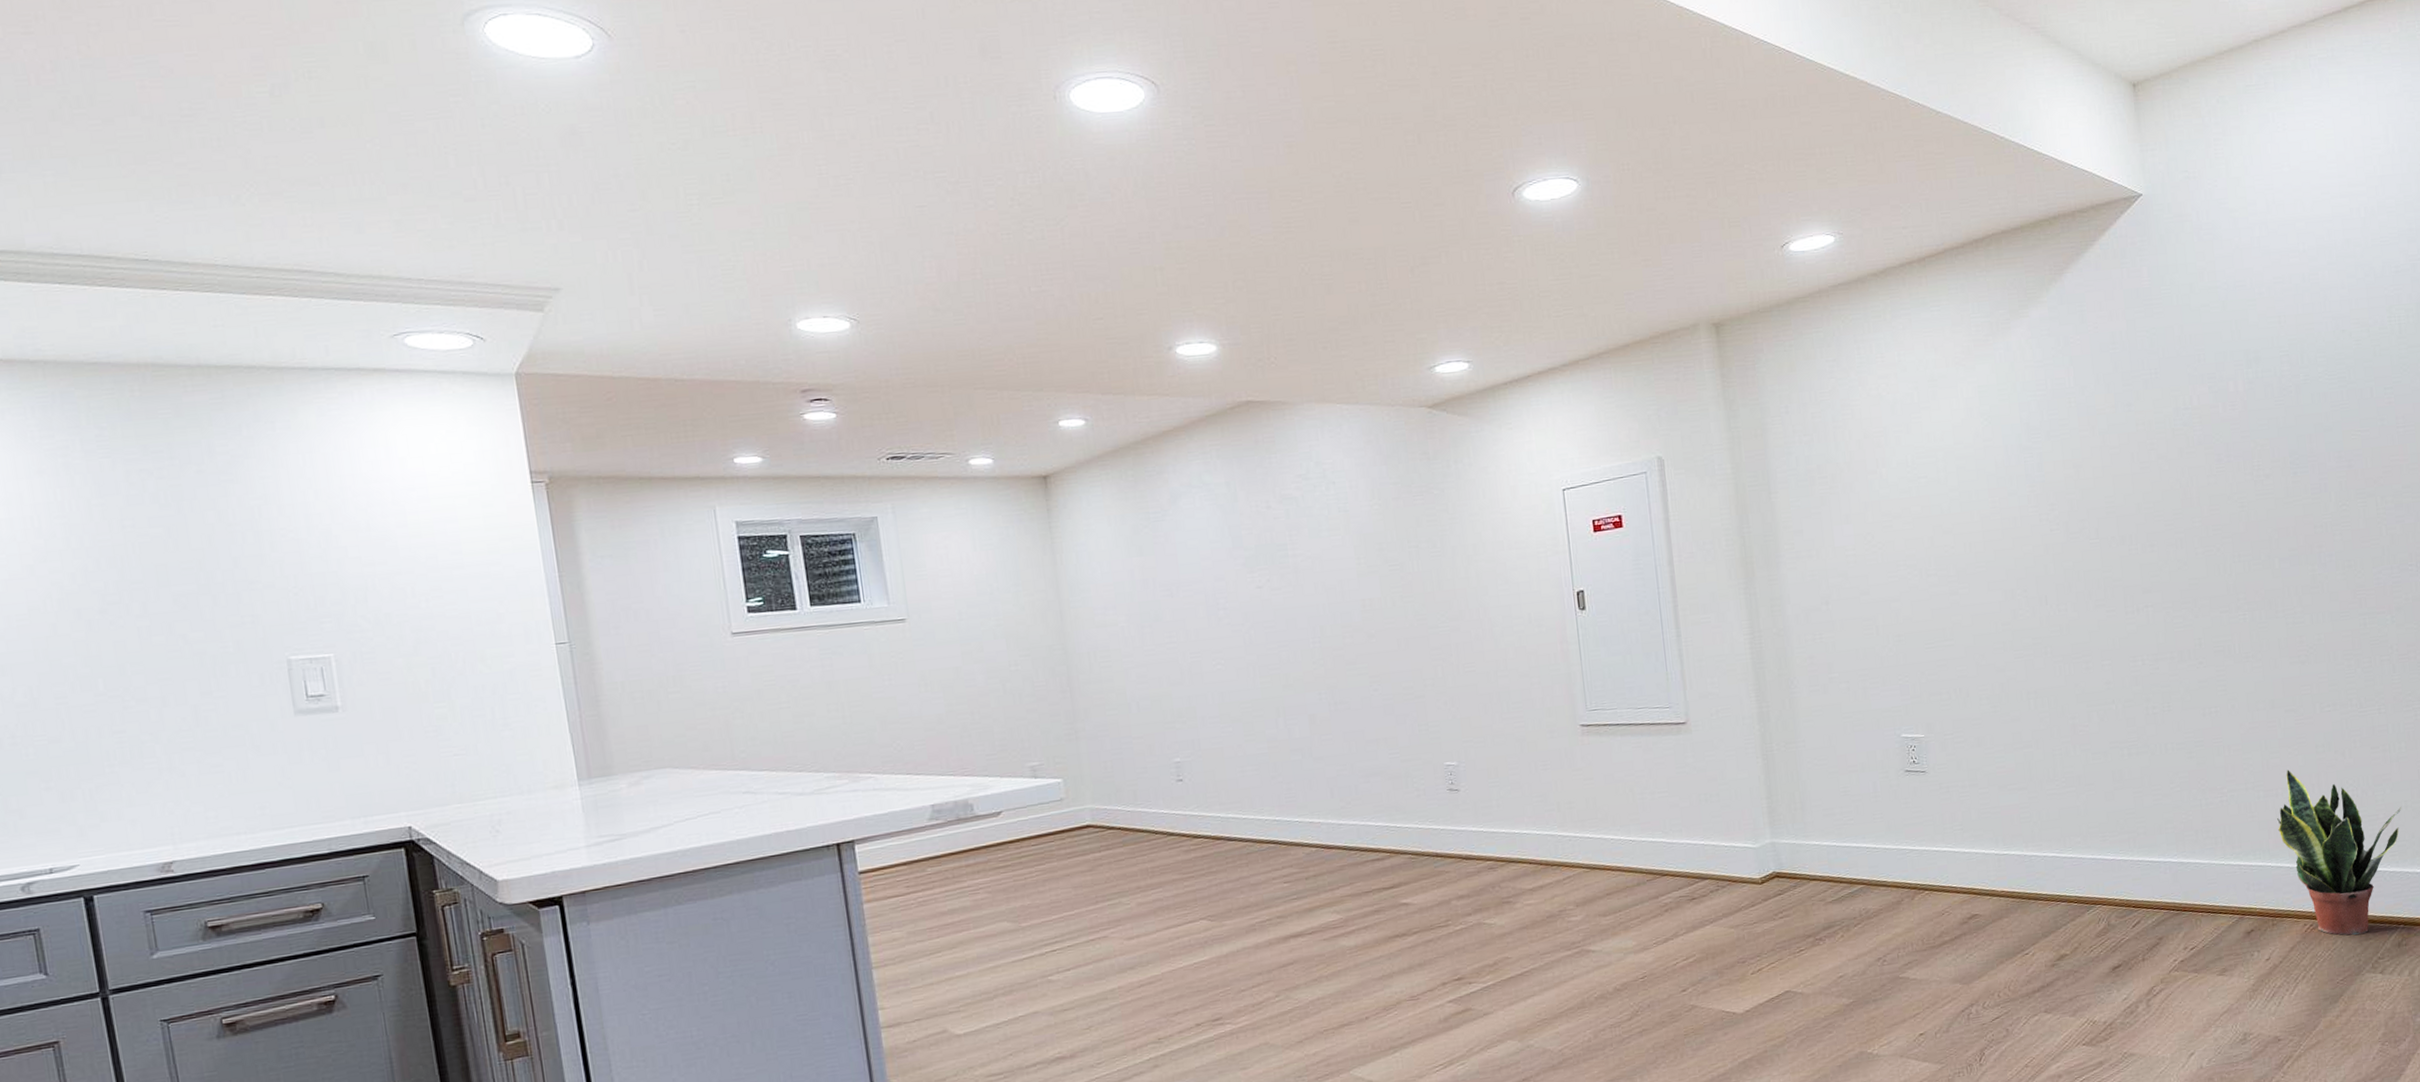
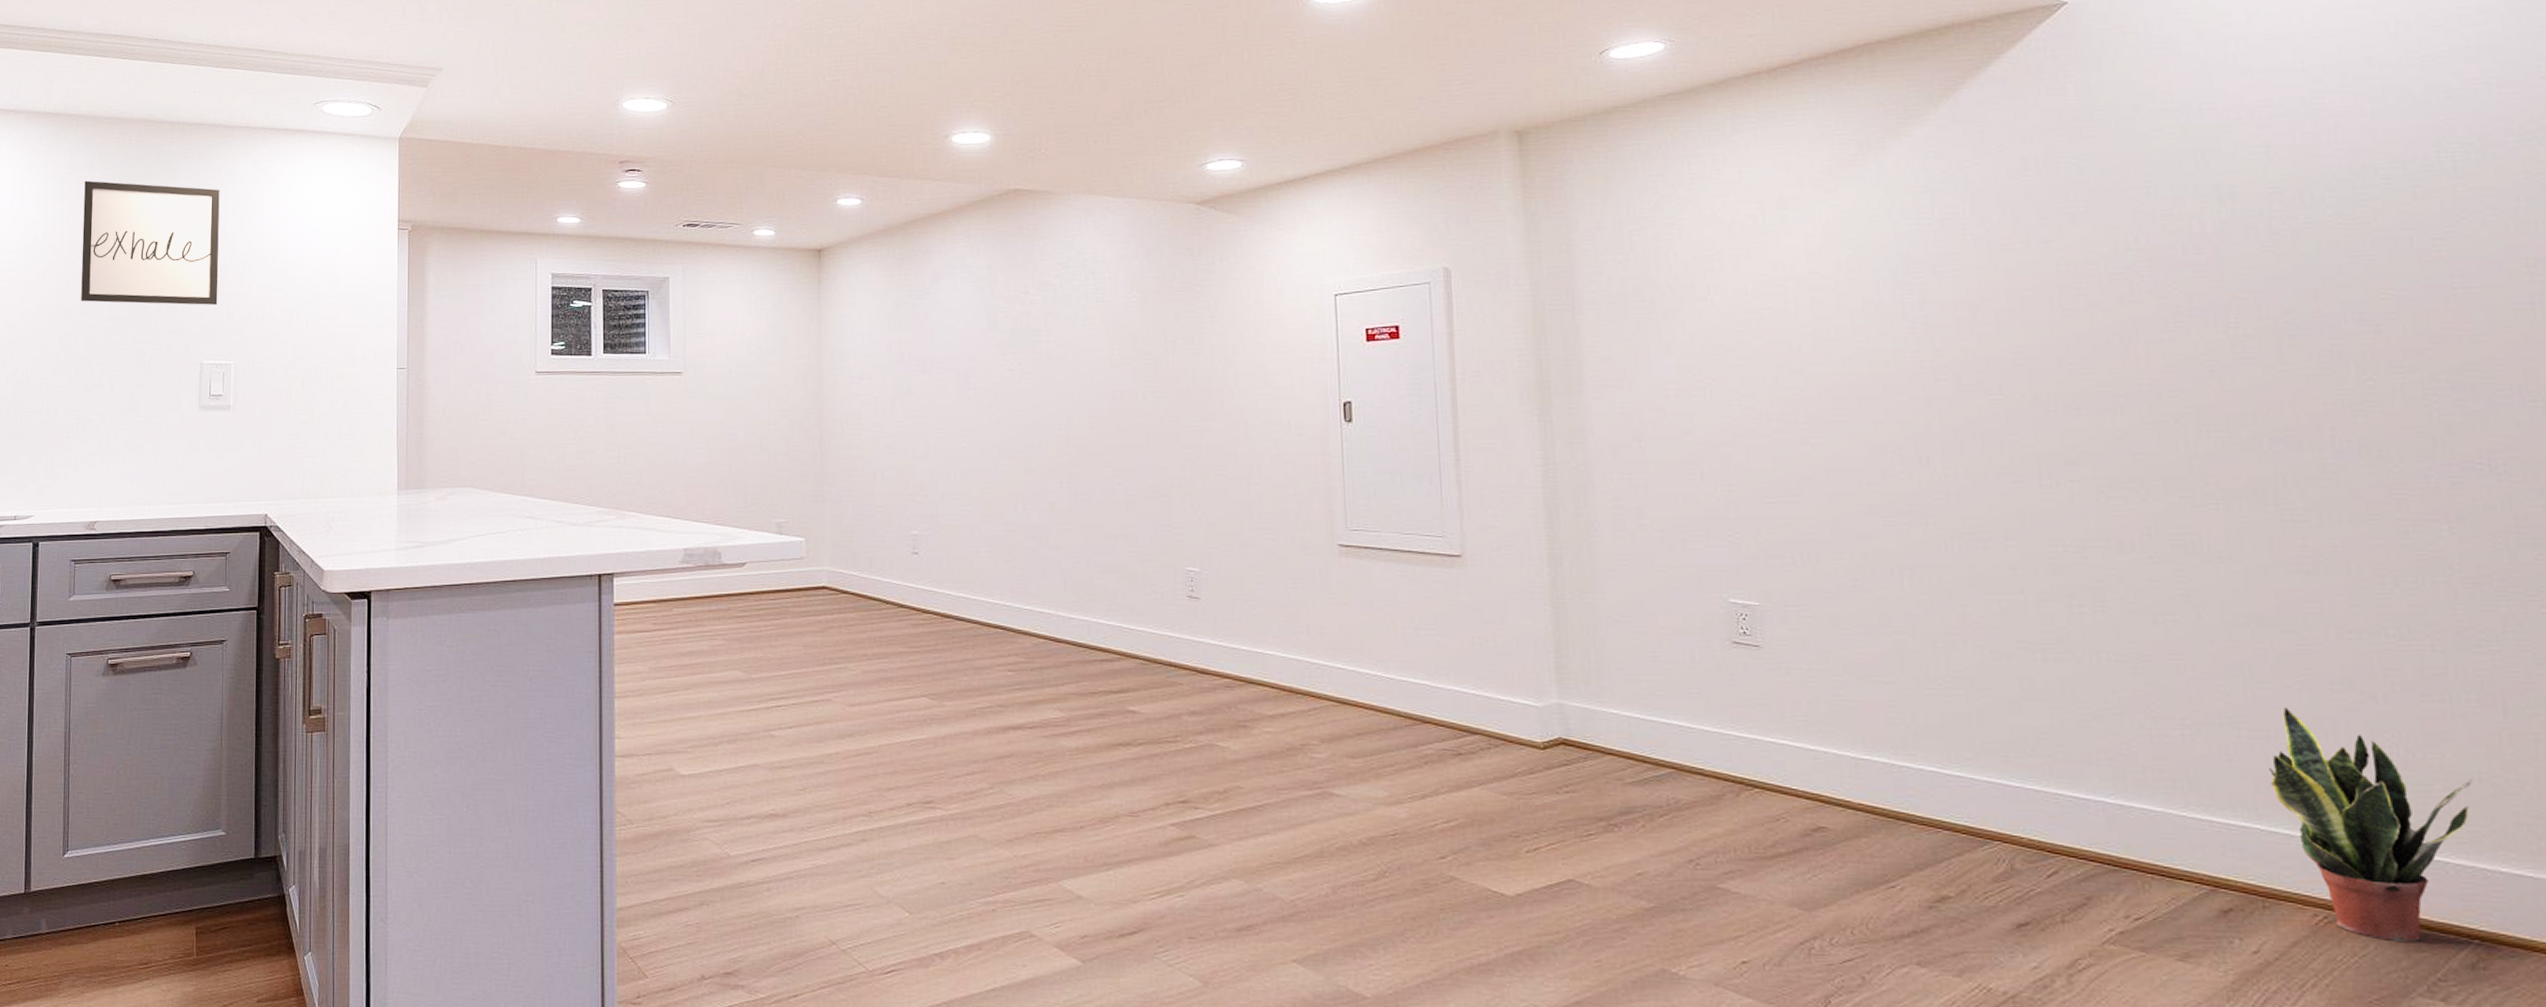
wall art: none [71,444,298,599] -> present [81,180,220,306]

